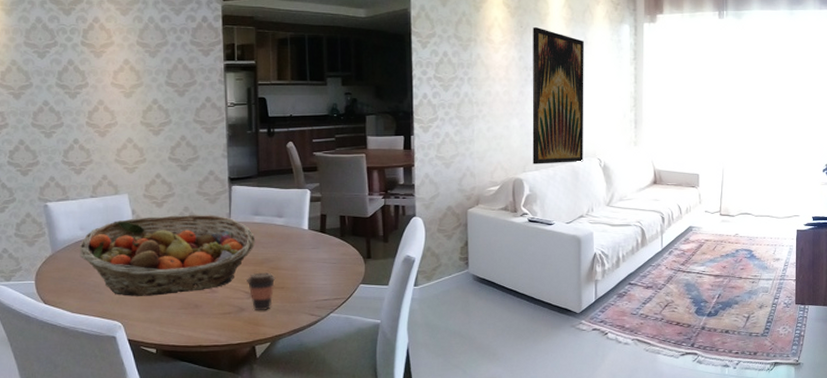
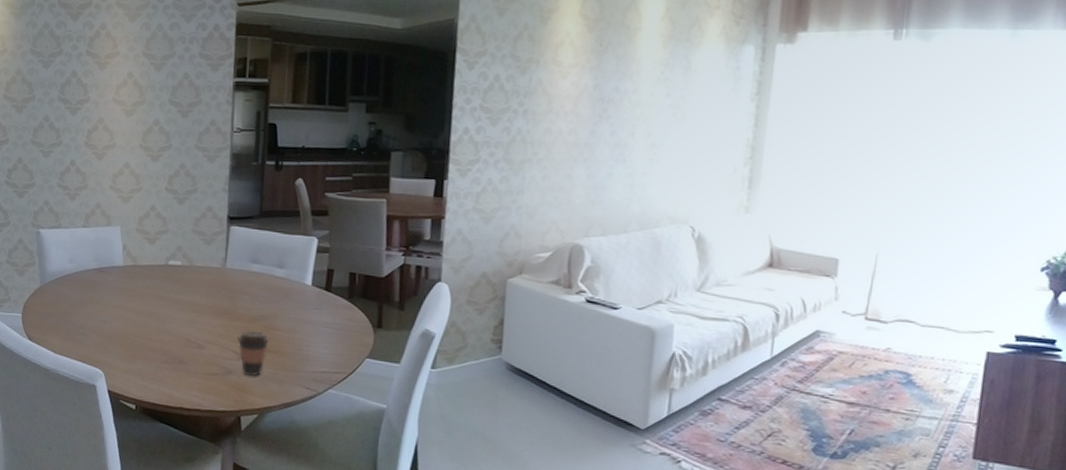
fruit basket: present [79,214,256,296] -> none [67,254,252,345]
wall art: present [532,27,584,164] -> none [599,46,686,230]

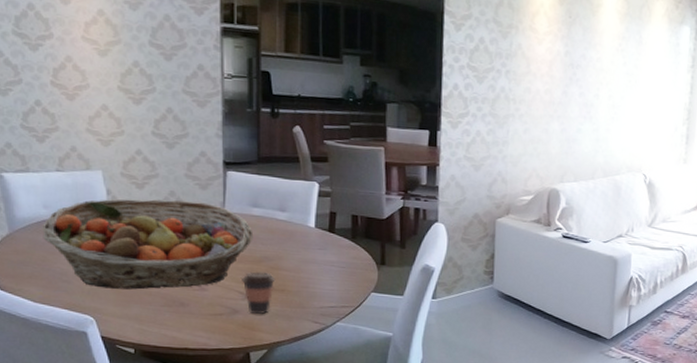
fruit basket: none [67,254,252,345] -> present [42,199,254,290]

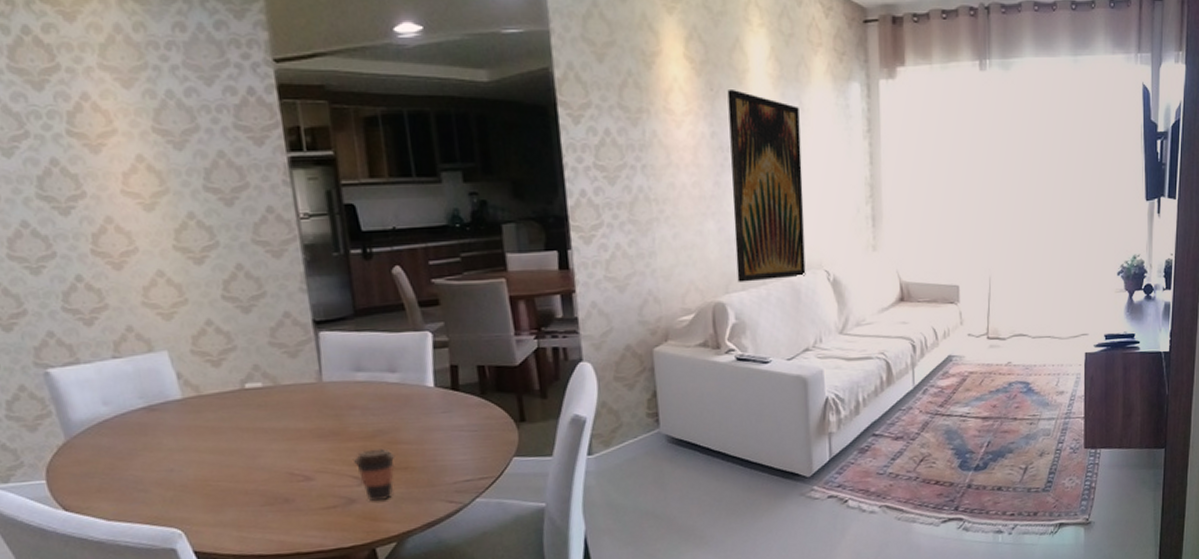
fruit basket: present [42,199,254,290] -> none [105,373,362,493]
wall art: none [571,19,639,177] -> present [727,90,806,283]

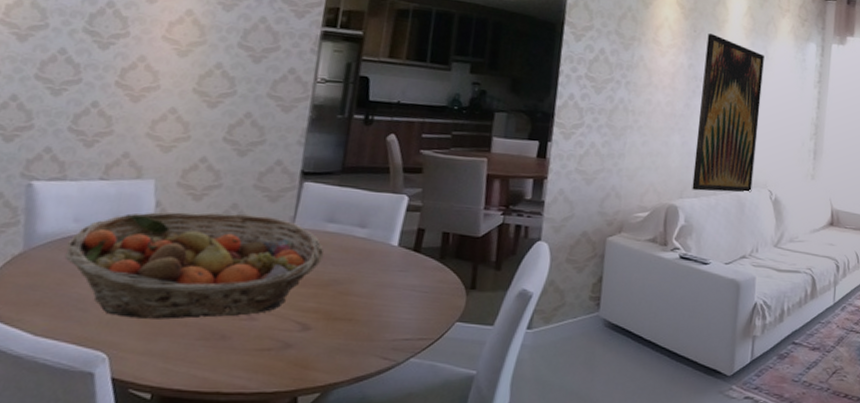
fruit basket: none [105,373,362,493] -> present [64,212,325,320]
coffee cup: present [354,448,396,501] -> none [301,297,343,348]

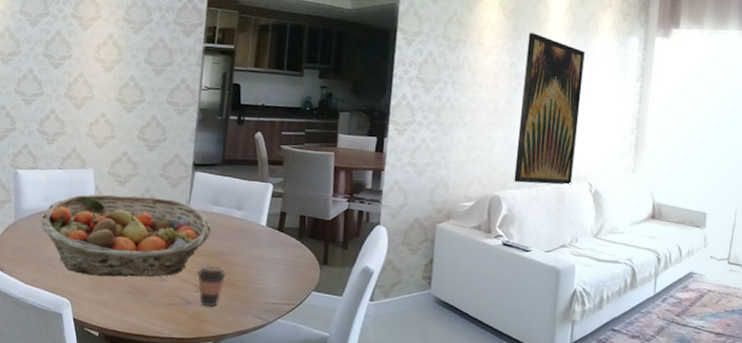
coffee cup: none [301,297,343,348] -> present [197,265,227,306]

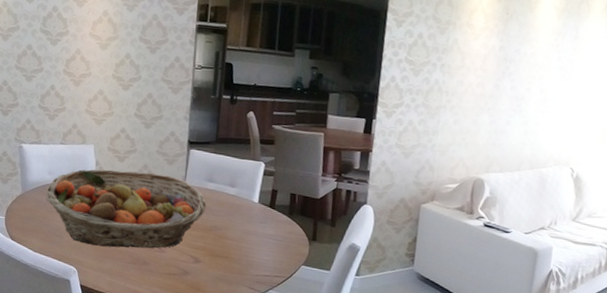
coffee cup: present [197,265,227,306] -> none [194,238,222,277]
wall art: present [514,33,585,185] -> none [497,15,575,170]

